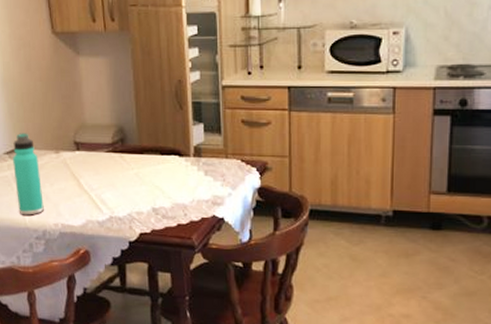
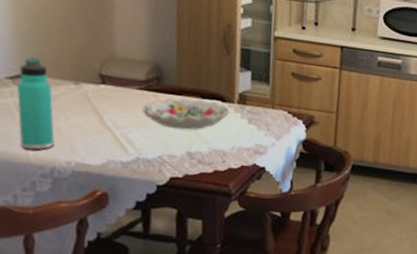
decorative bowl: none [111,156,187,187] -> present [142,97,230,130]

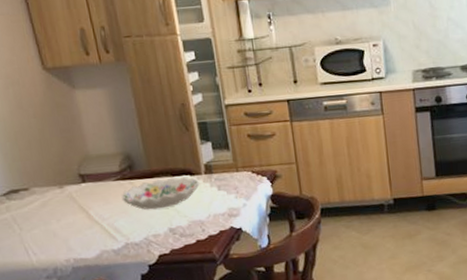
thermos bottle: present [17,57,55,150] -> none [10,172,52,256]

